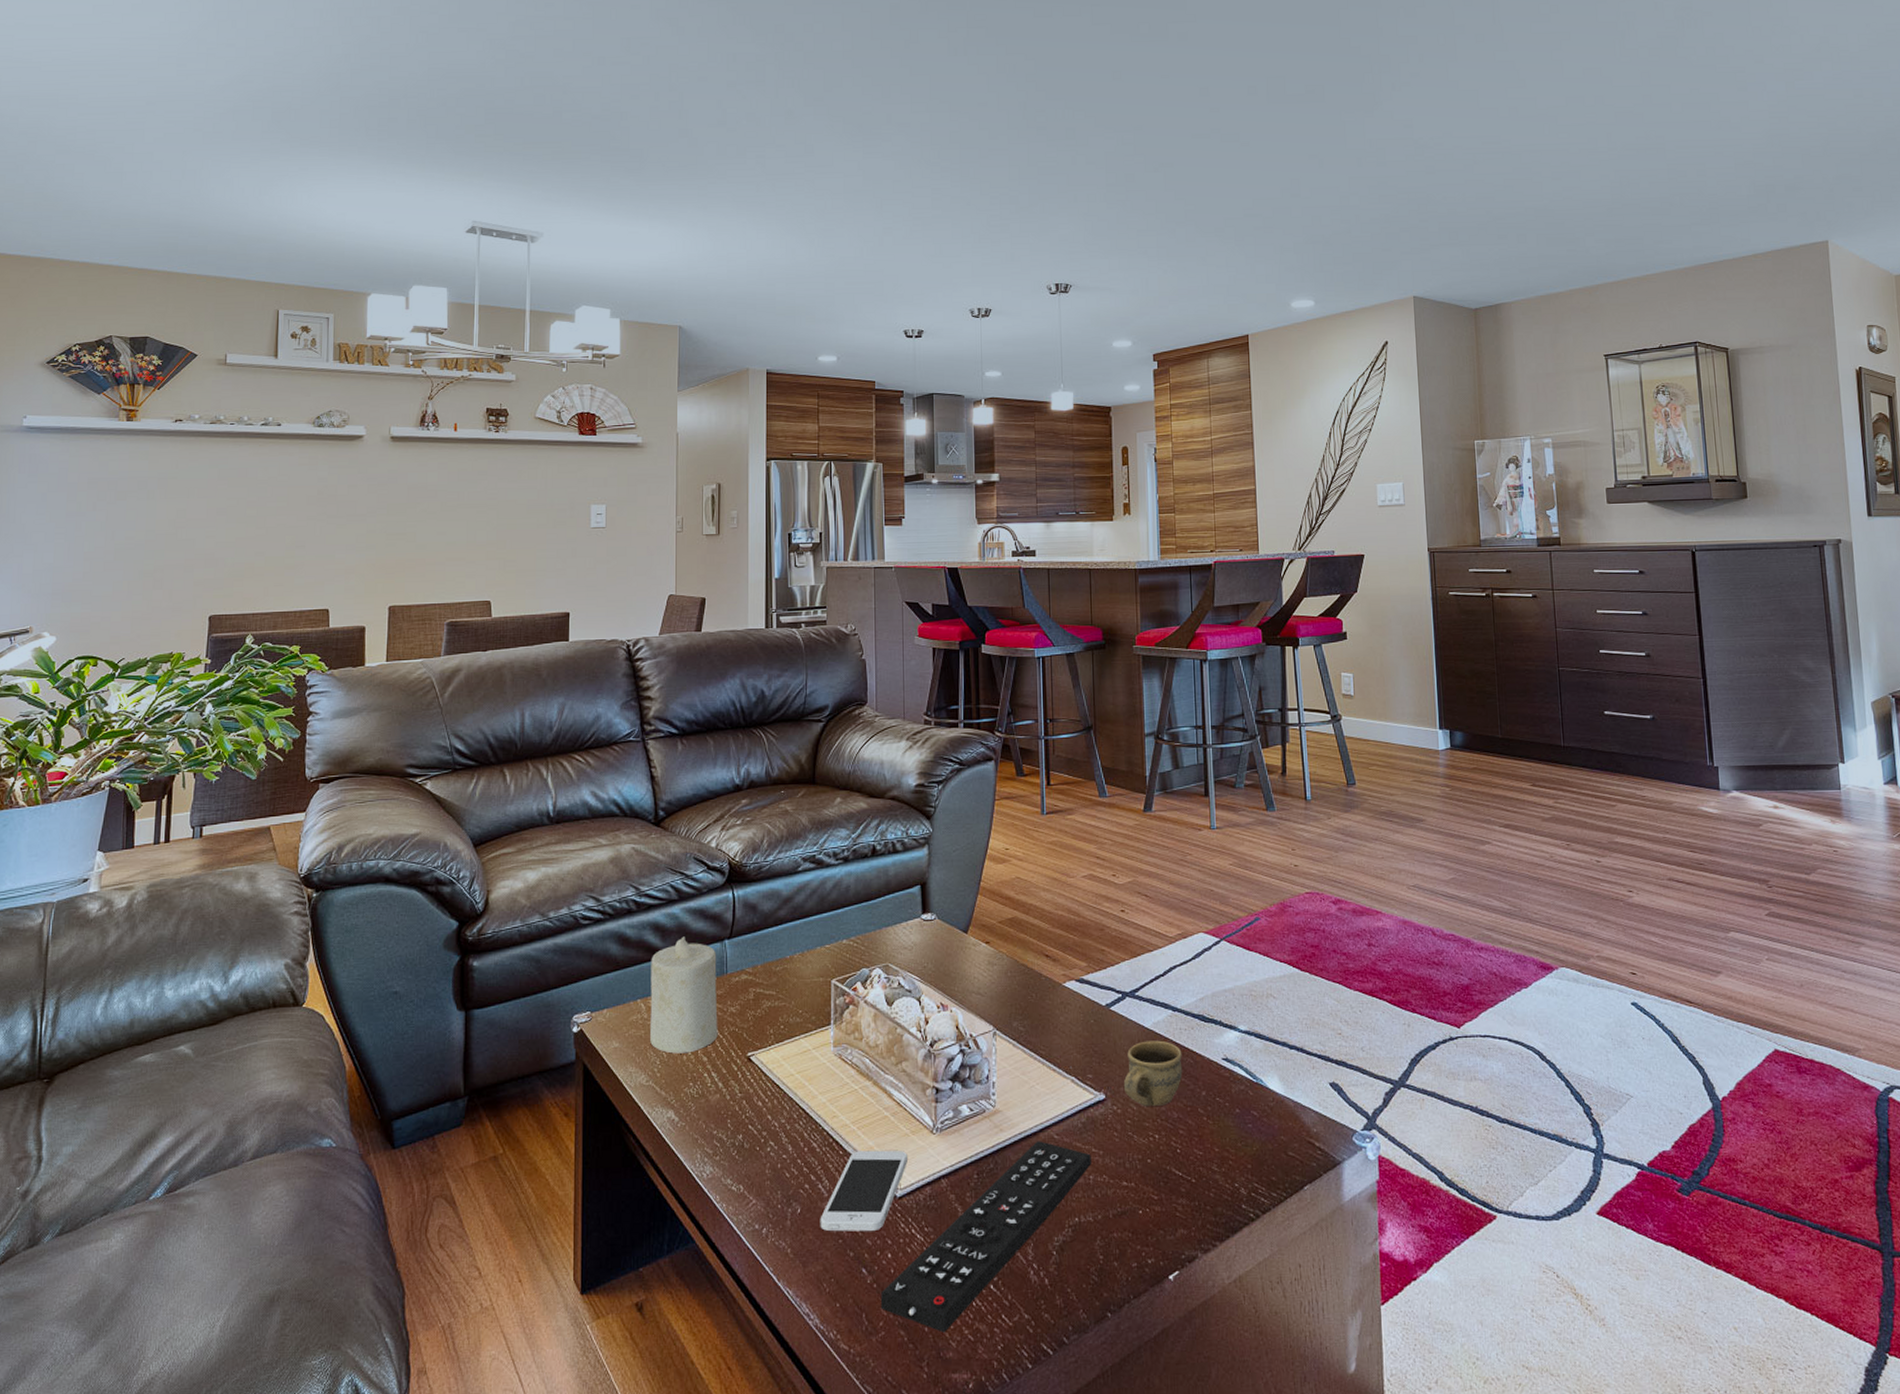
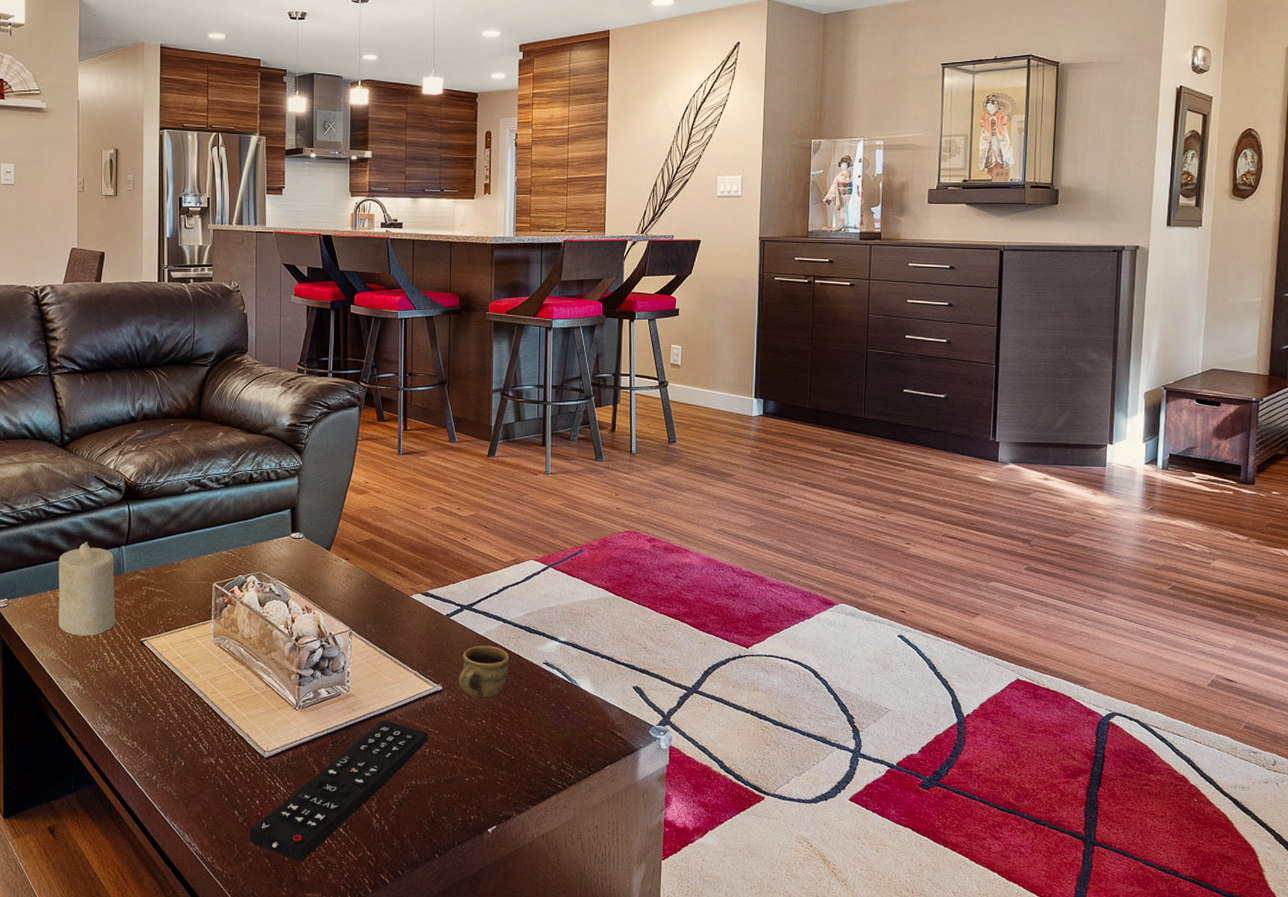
smartphone: present [820,1150,907,1232] -> none [200,720,274,782]

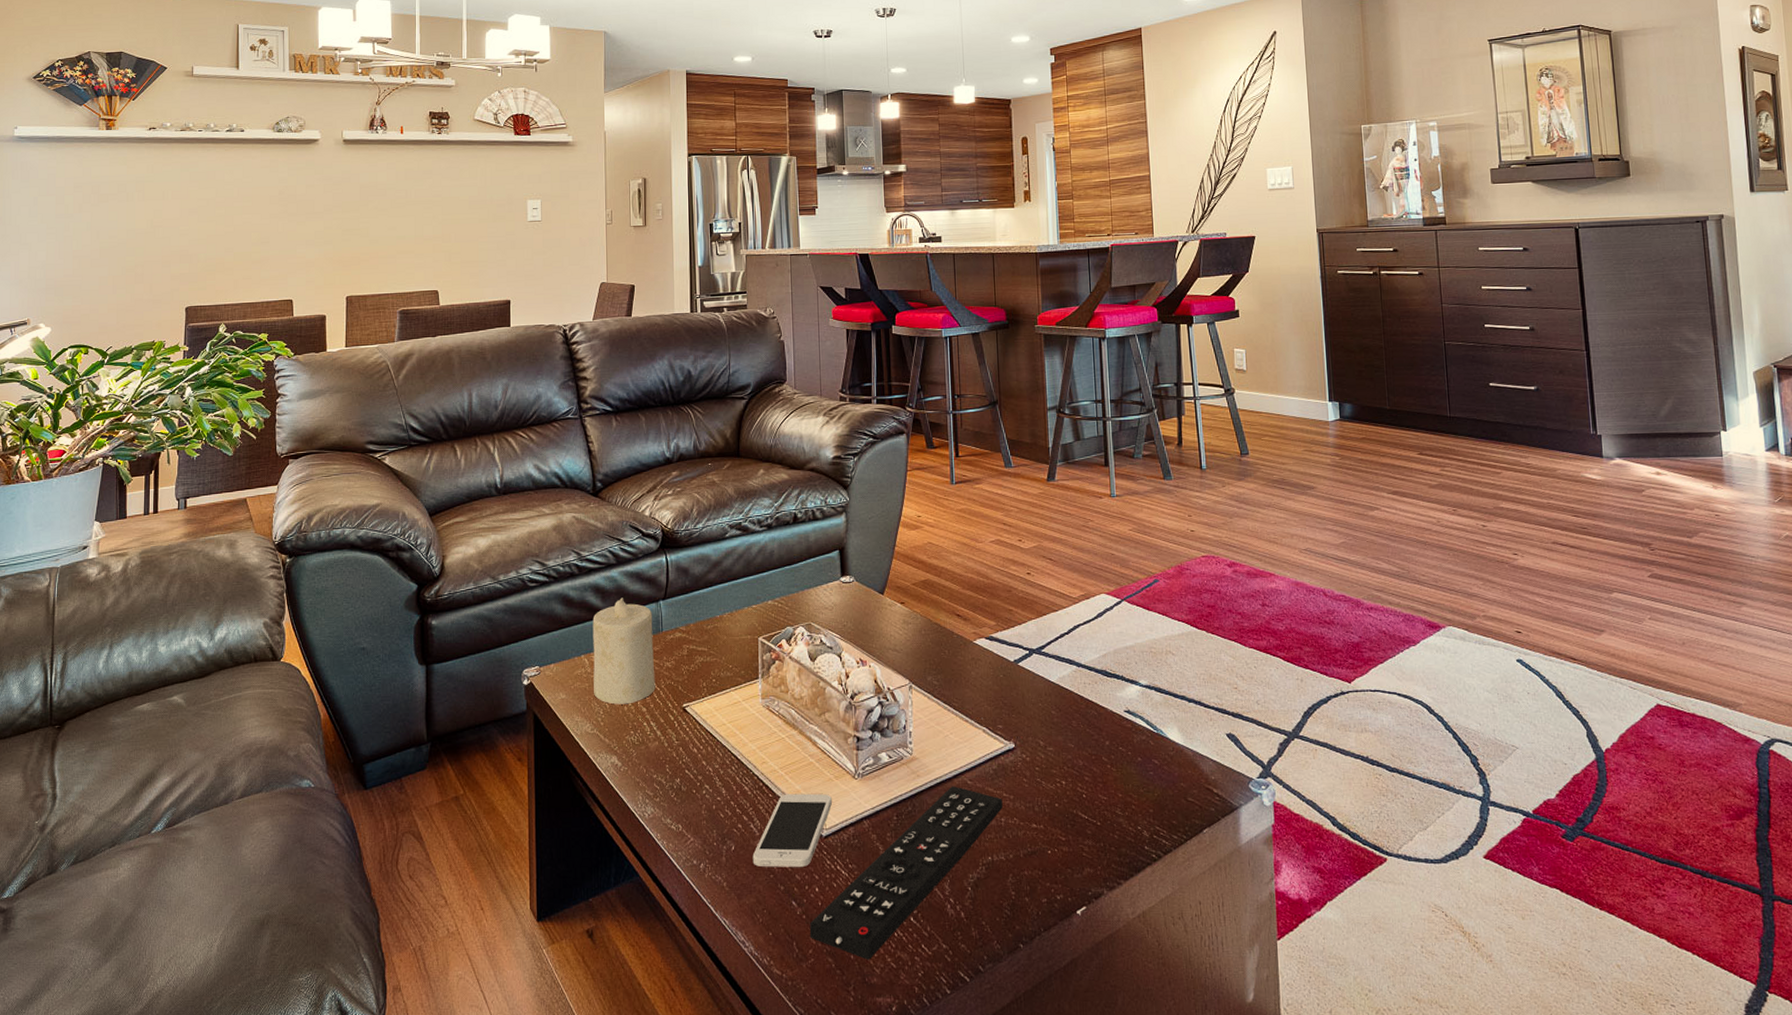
smartphone: none [200,720,274,782] -> present [752,793,832,867]
cup: present [458,645,509,698] -> none [1031,694,1087,756]

